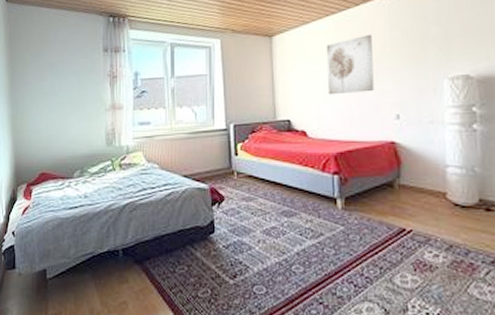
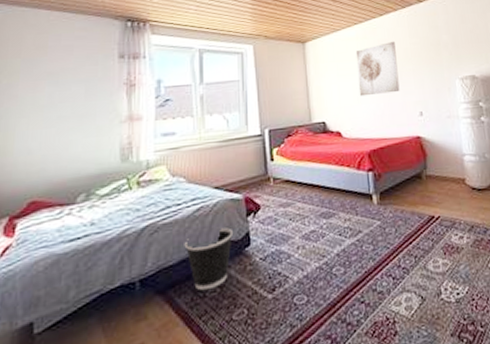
wastebasket: none [157,214,199,267] -> present [184,227,233,291]

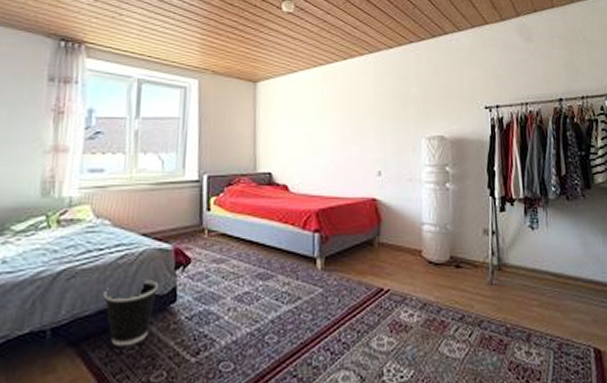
wall art: present [355,41,400,97] -> none [312,89,358,148]

